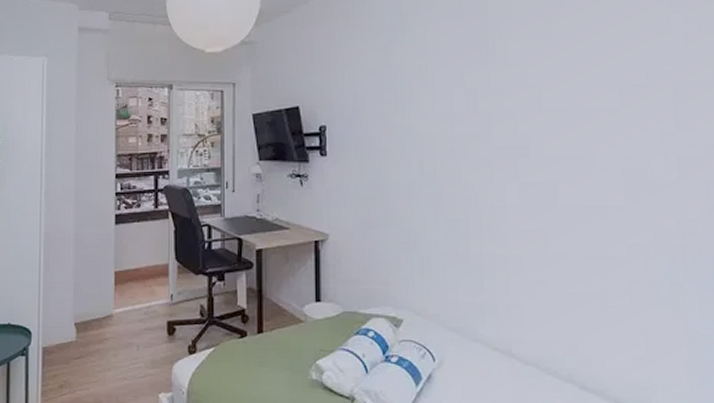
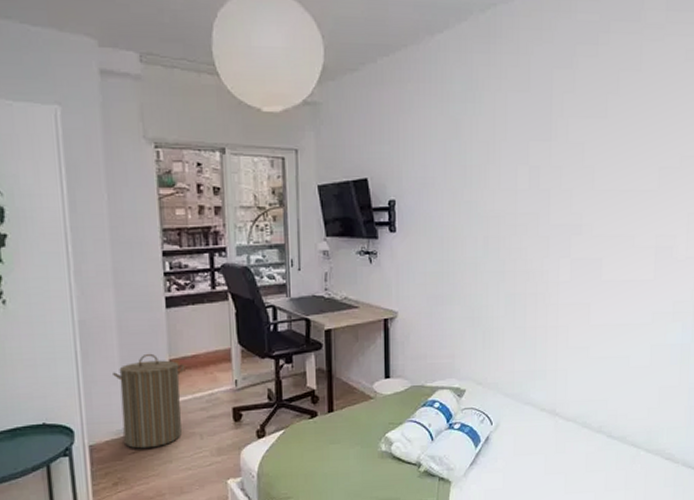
laundry hamper: none [67,265,128,355] -> present [113,353,185,449]

